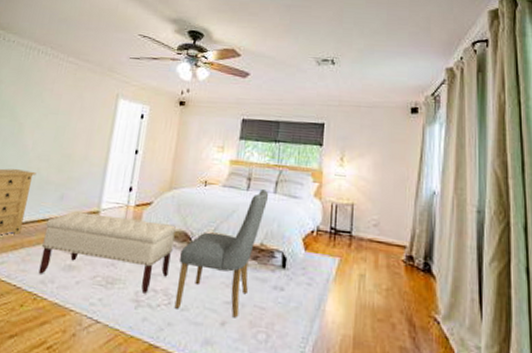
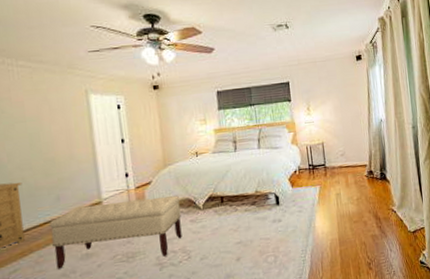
chair: present [174,189,269,318] -> none [189,148,255,260]

